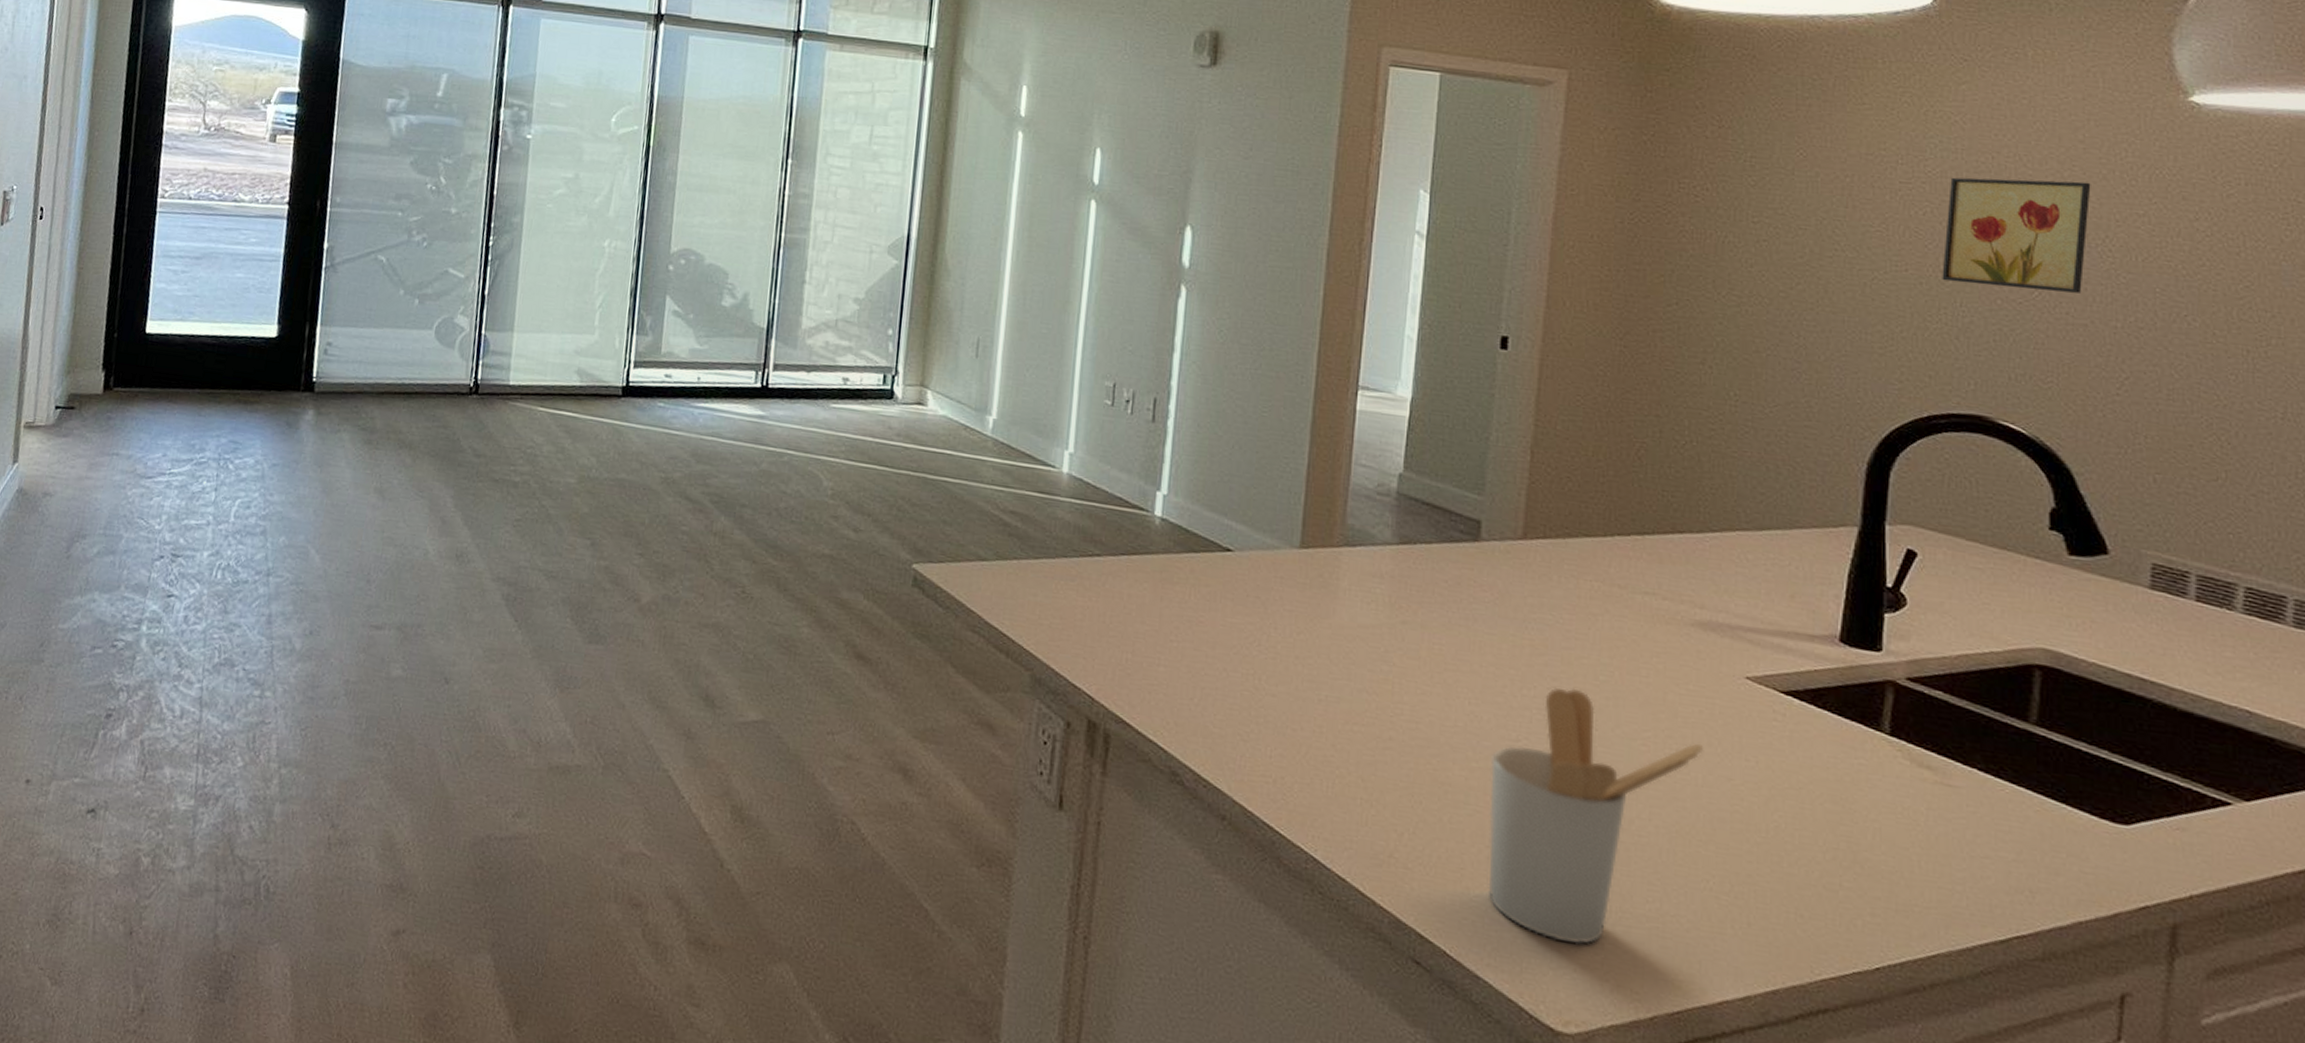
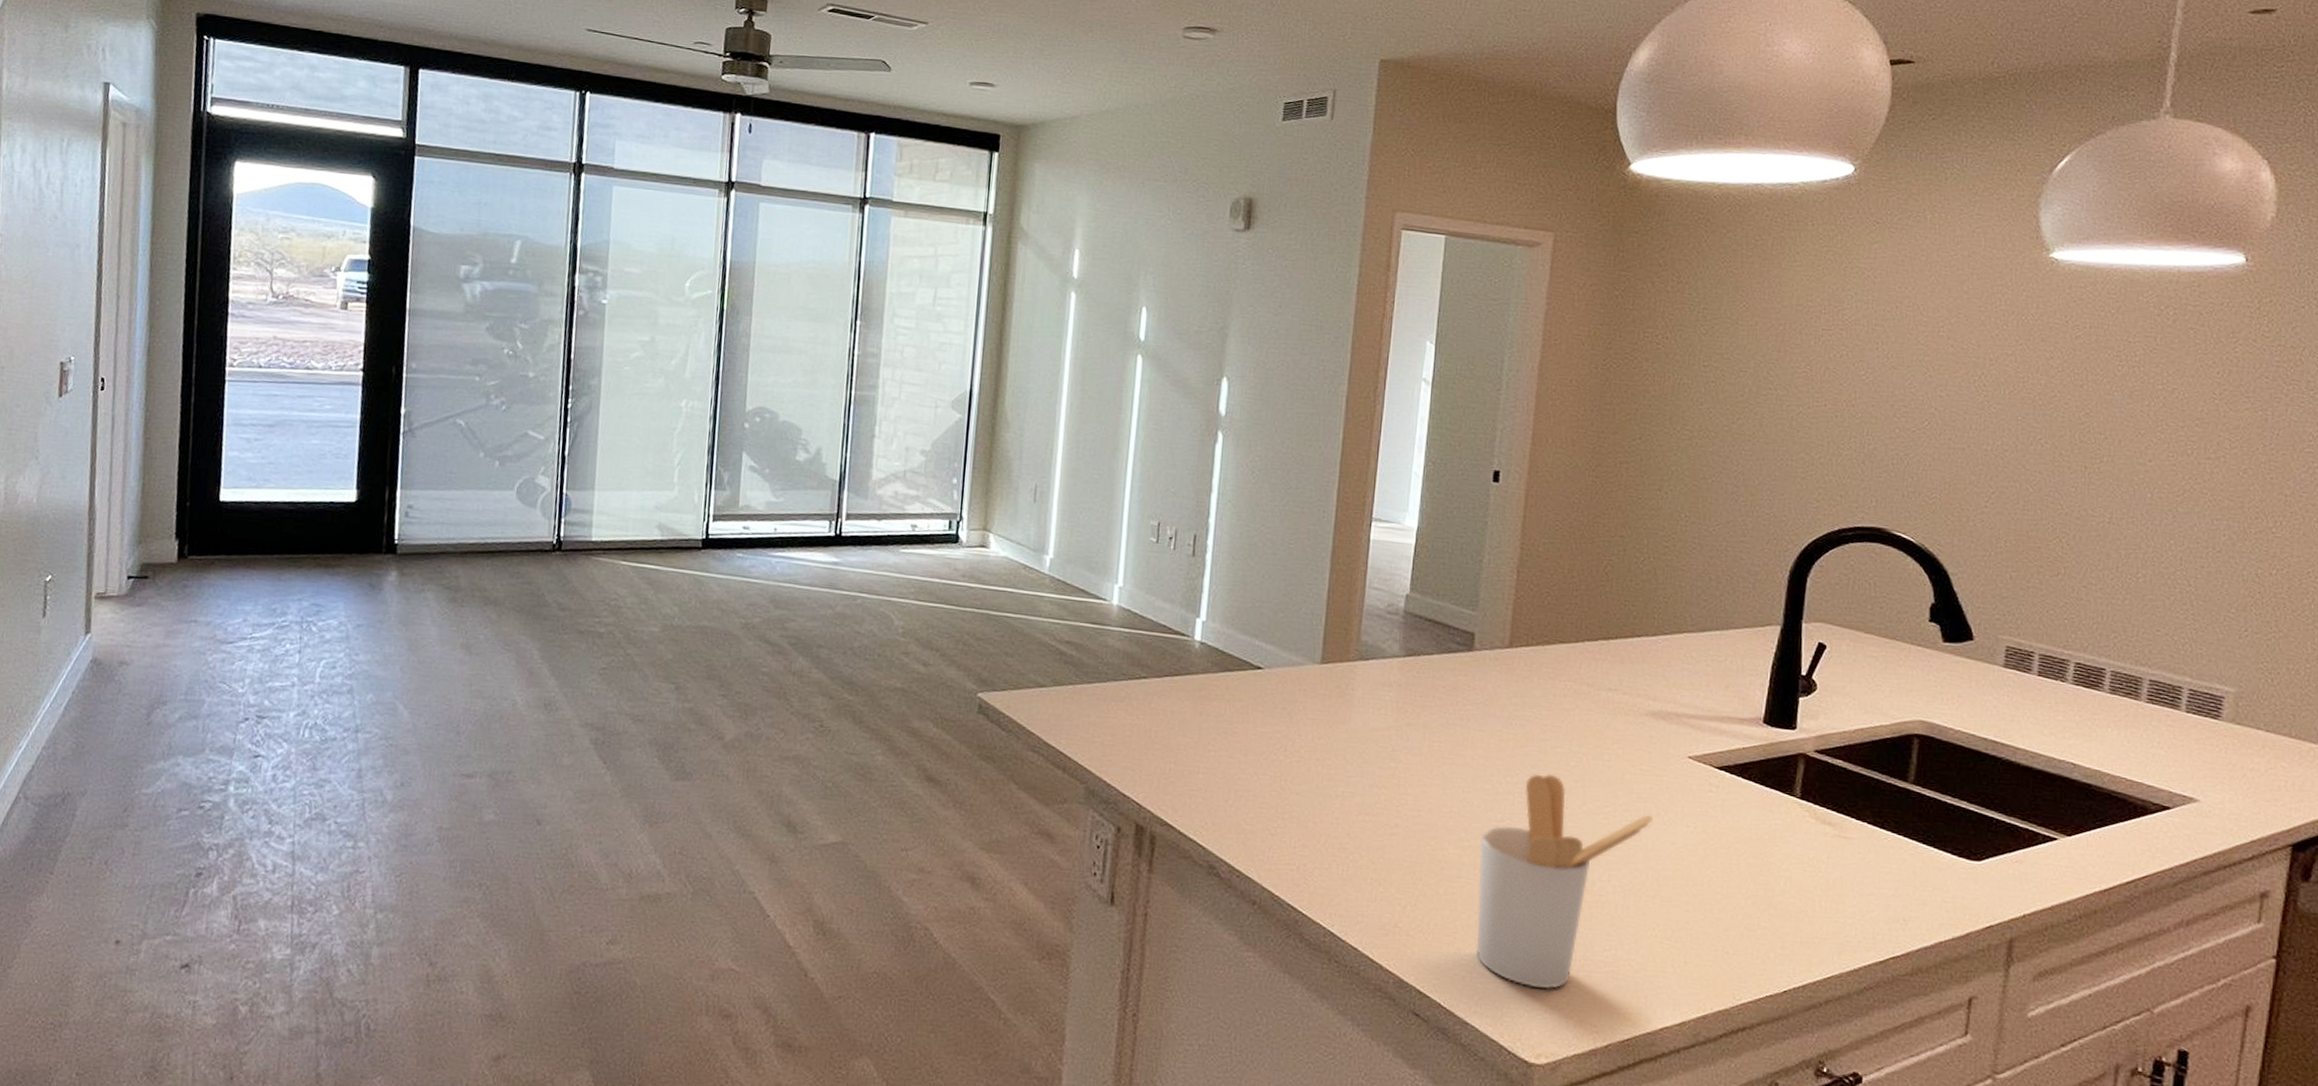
wall art: present [1942,177,2091,293] -> none [1853,324,1972,422]

